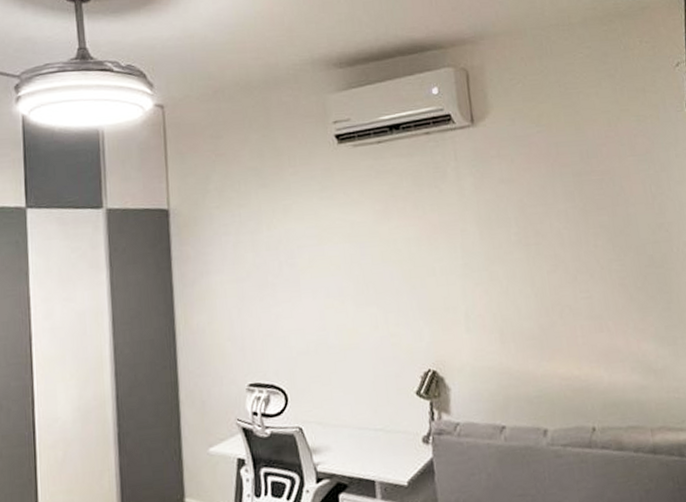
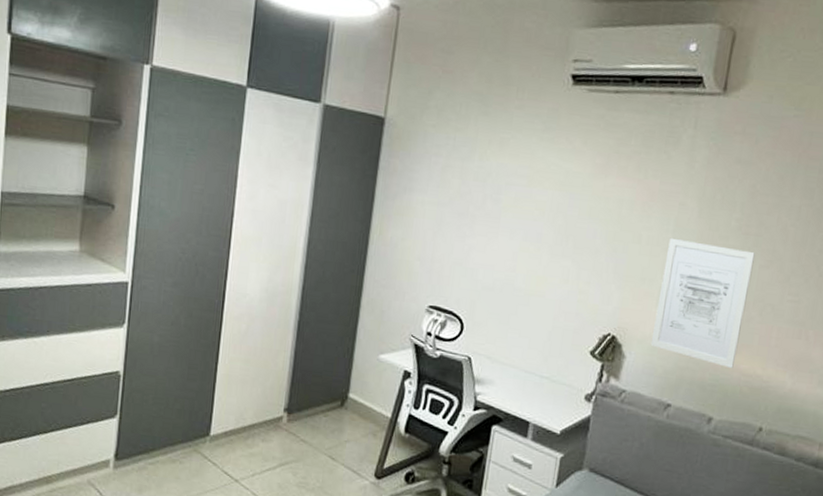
wall art: none [461,260,552,376] -> present [650,237,755,369]

